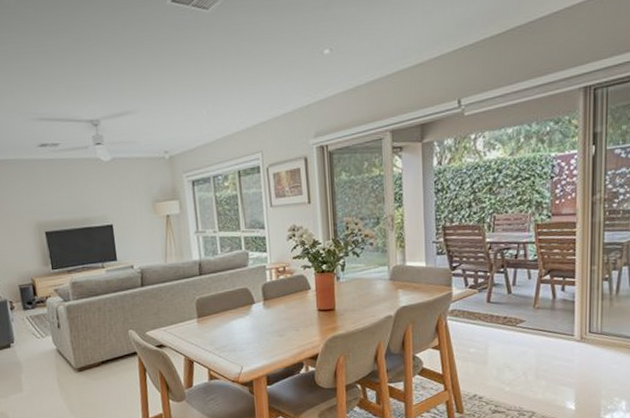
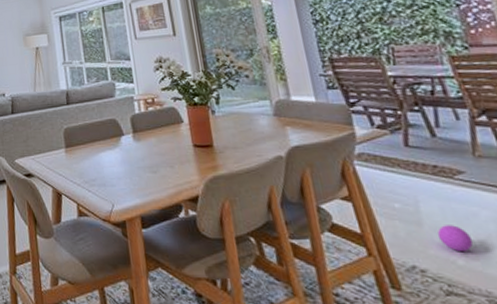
ball: none [496,362,519,381] -> present [437,225,474,251]

